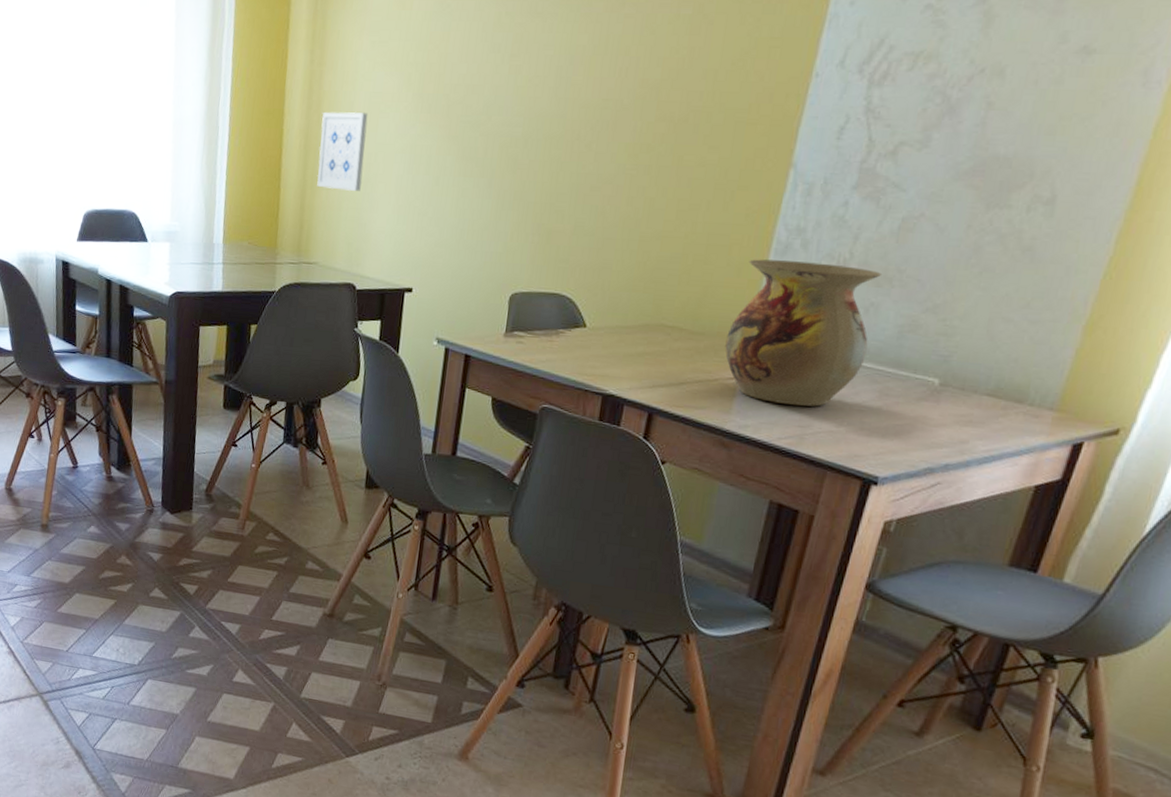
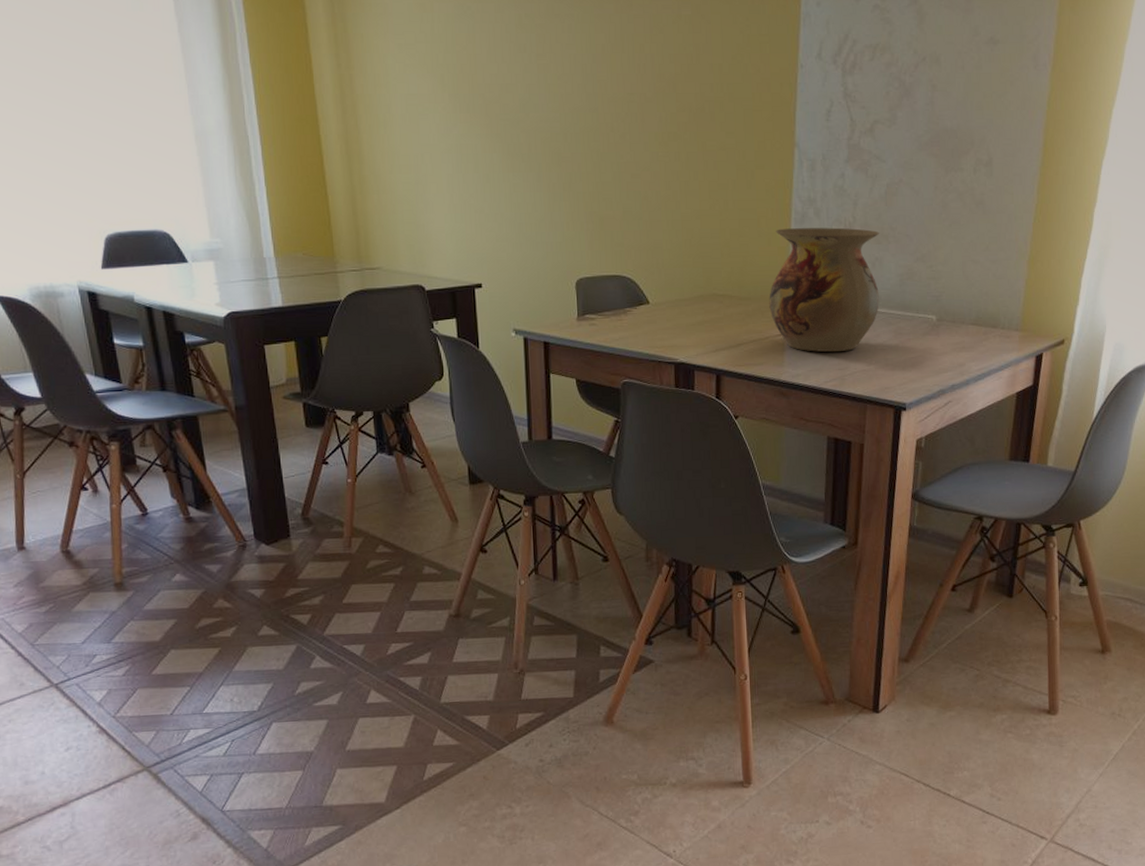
wall art: present [317,112,368,191] -> none [360,114,413,193]

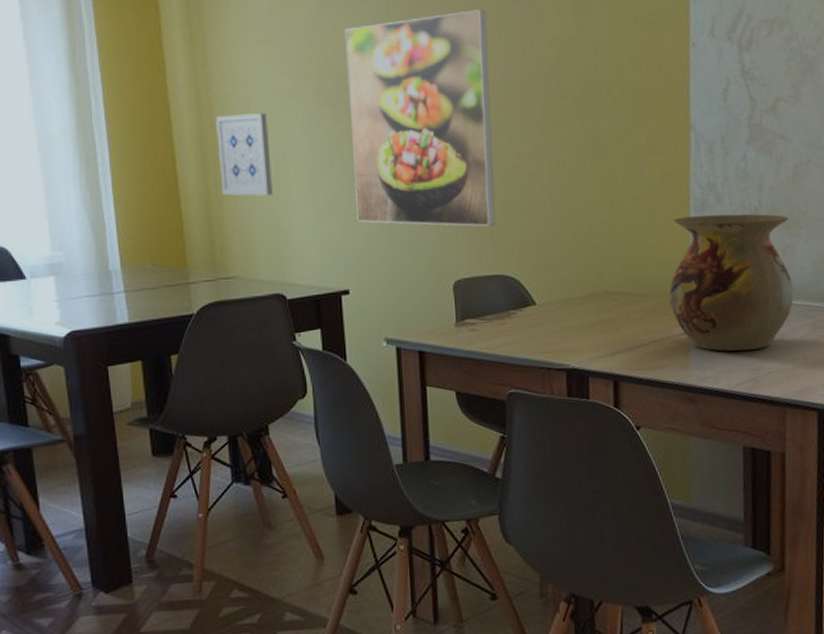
wall art: none [360,114,413,193] -> present [216,112,273,197]
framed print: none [479,24,615,231] -> present [345,10,495,227]

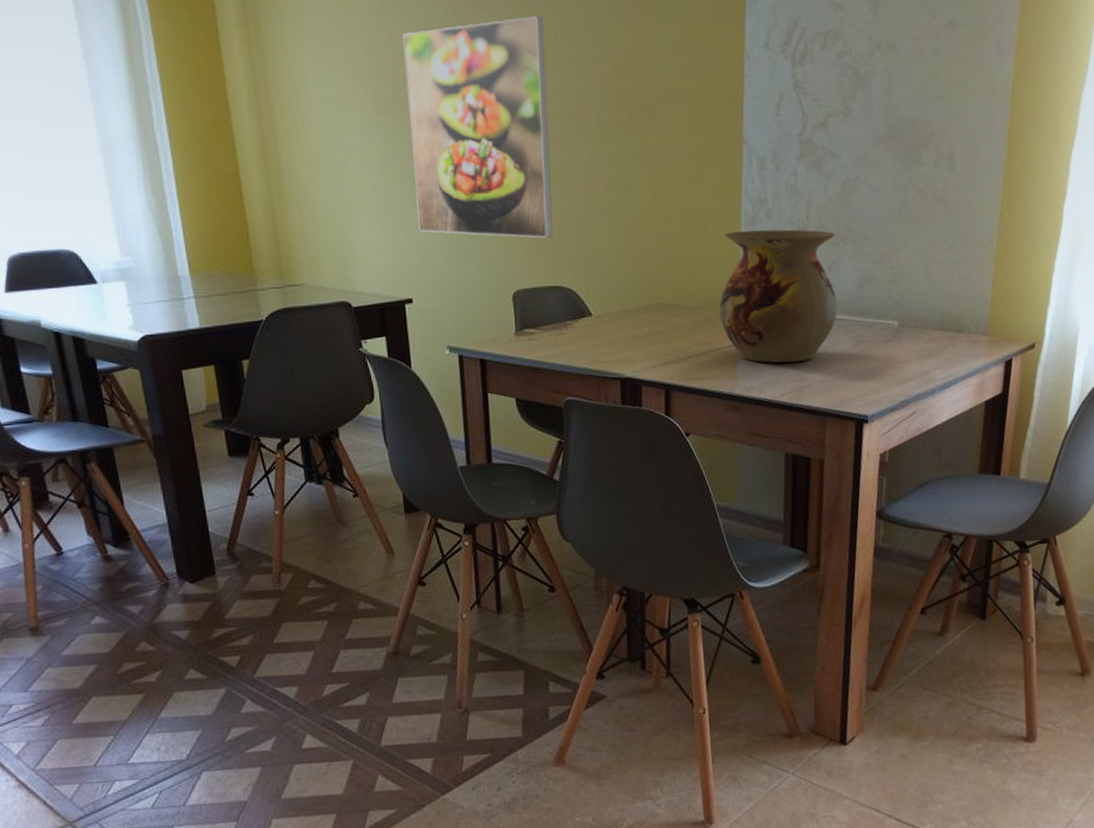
wall art: present [216,112,273,197] -> none [277,118,336,204]

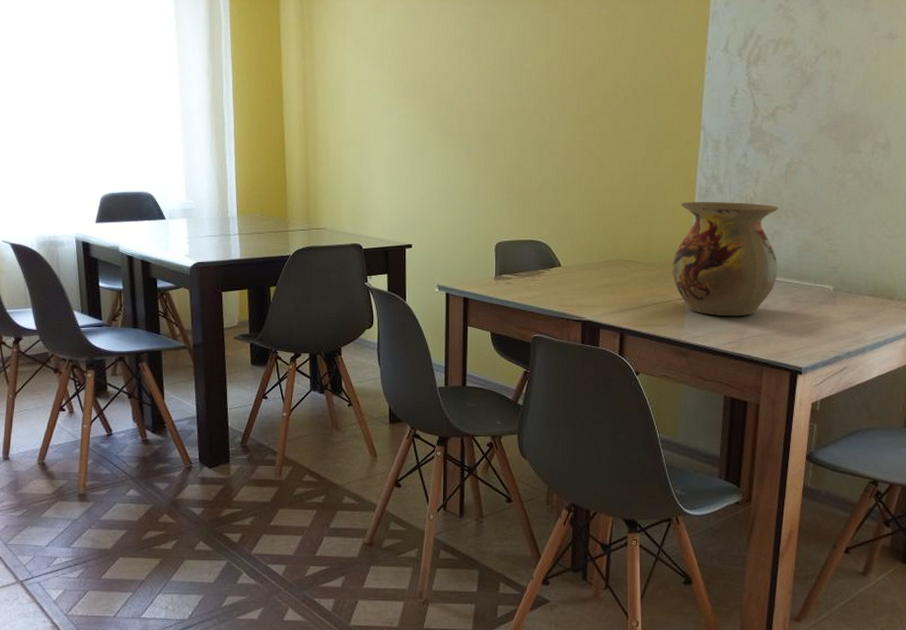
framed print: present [402,16,553,239] -> none [422,22,539,200]

